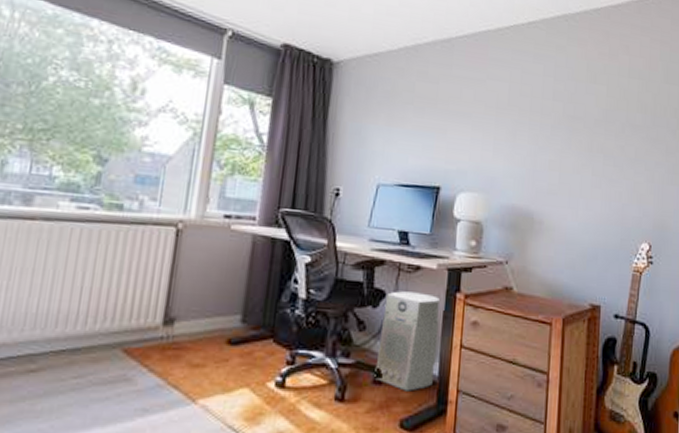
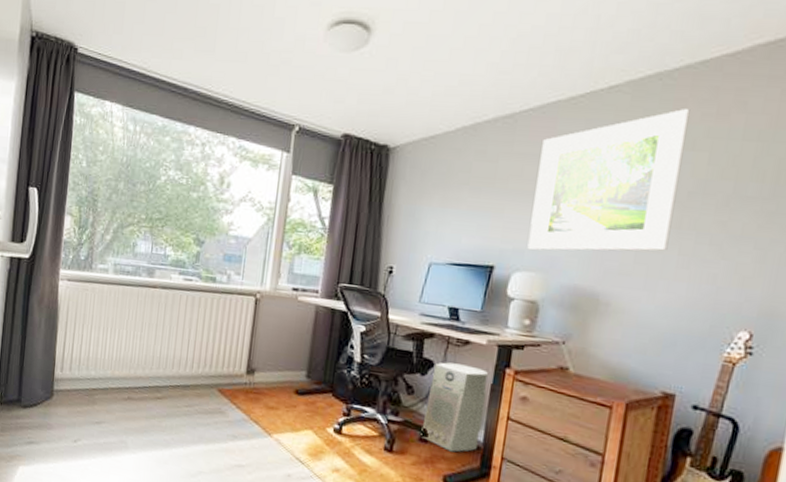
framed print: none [469,47,590,172] -> present [527,108,690,251]

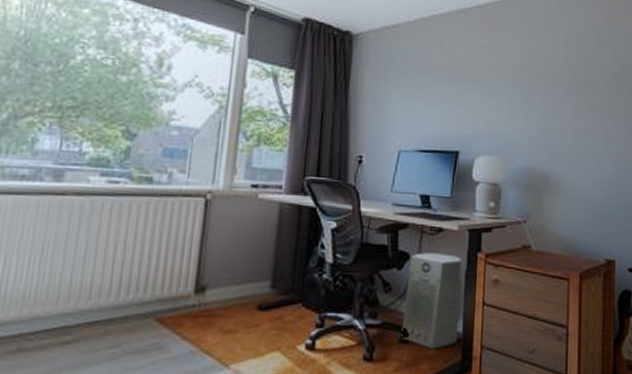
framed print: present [527,108,690,251] -> none [486,14,598,135]

